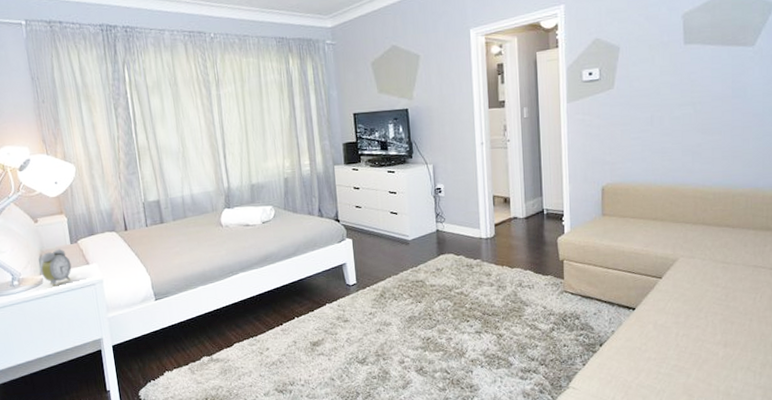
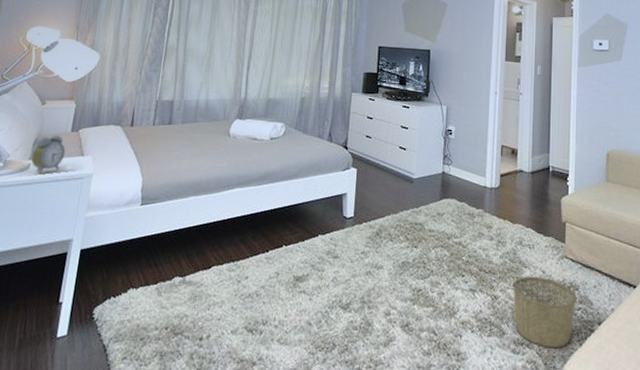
basket: none [516,312,577,372] -> present [512,276,576,349]

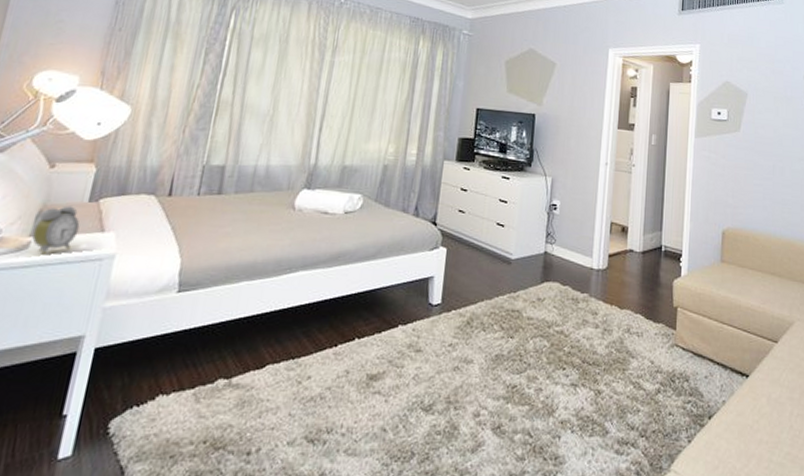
basket: present [512,276,576,349] -> none [618,367,686,447]

